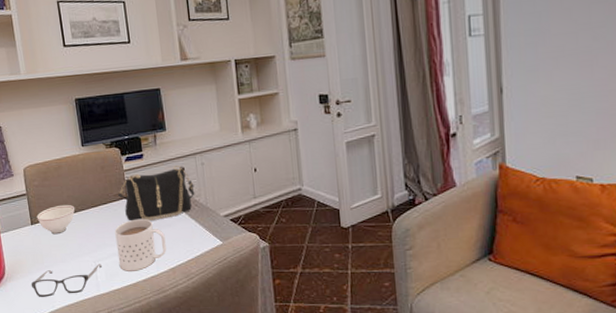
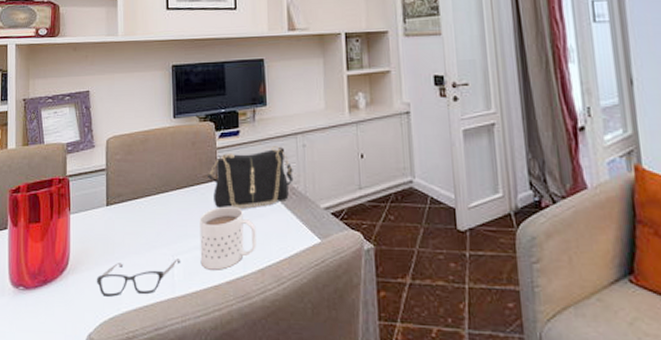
bowl: present [36,204,75,235] -> none [114,184,158,220]

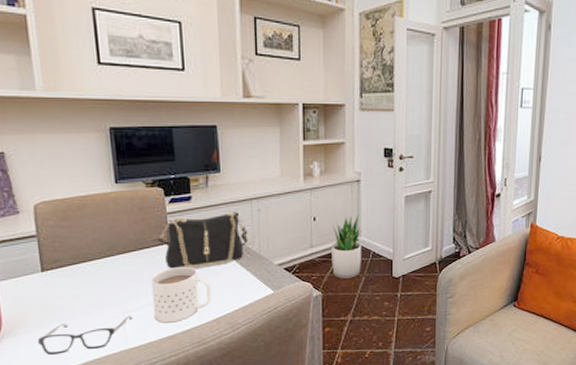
planter: none [382,152,418,229] -> present [331,215,361,279]

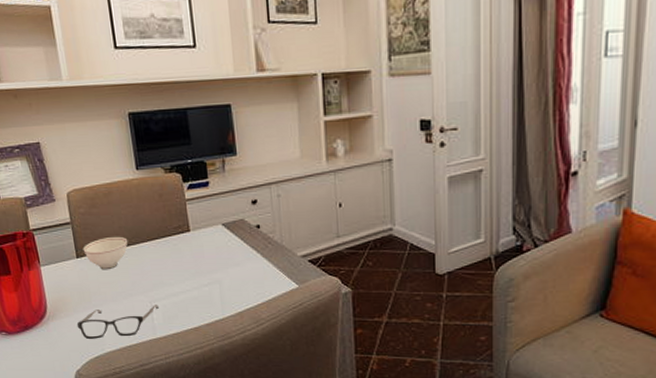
bowl: none [49,249,102,284] -> present [82,236,128,270]
mug: present [151,266,212,323] -> none [174,255,234,314]
handbag: present [157,211,248,269] -> none [178,197,269,258]
planter: present [331,215,361,279] -> none [361,200,397,274]

